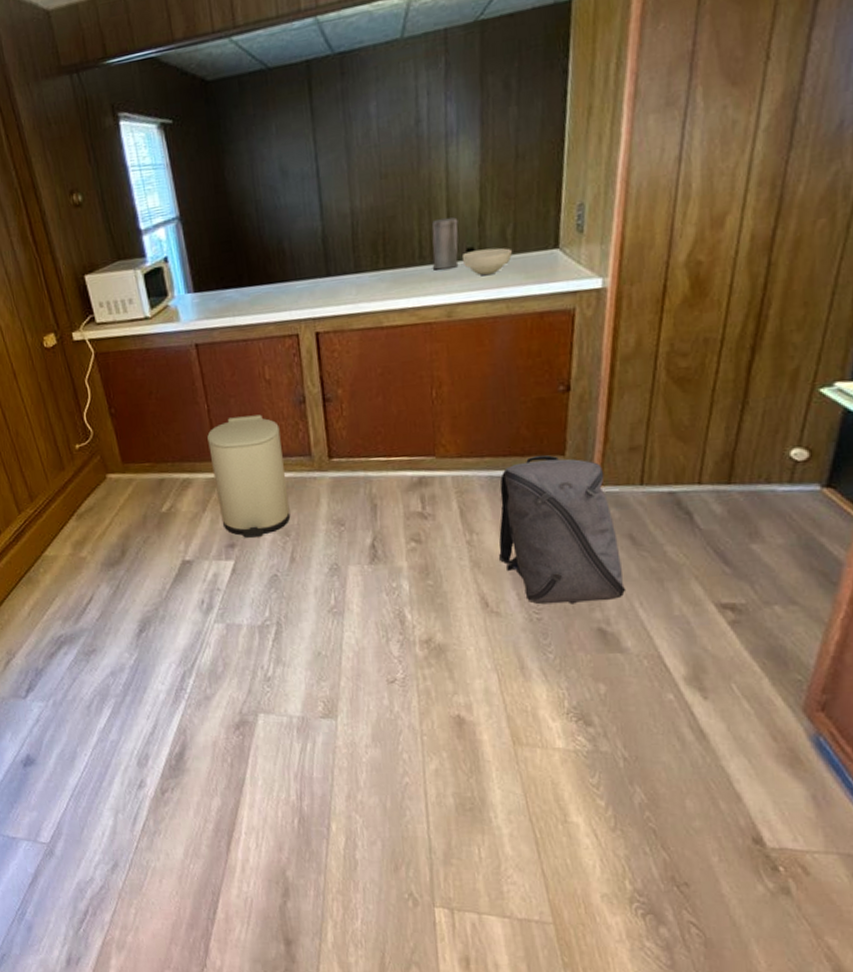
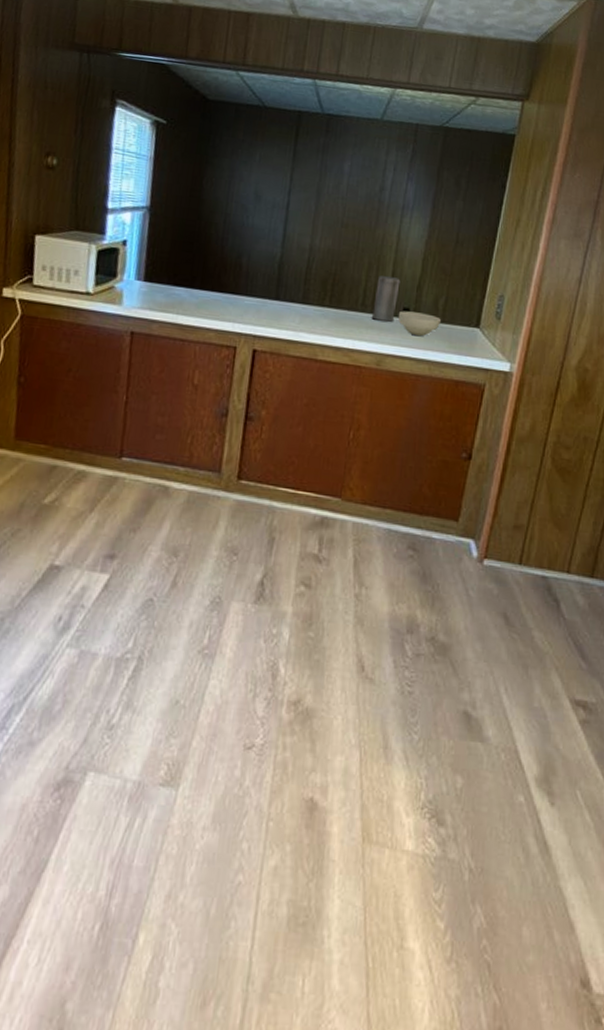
pedal bin: present [207,414,291,538] -> none [108,415,196,552]
backpack: present [498,455,626,605] -> none [382,517,495,682]

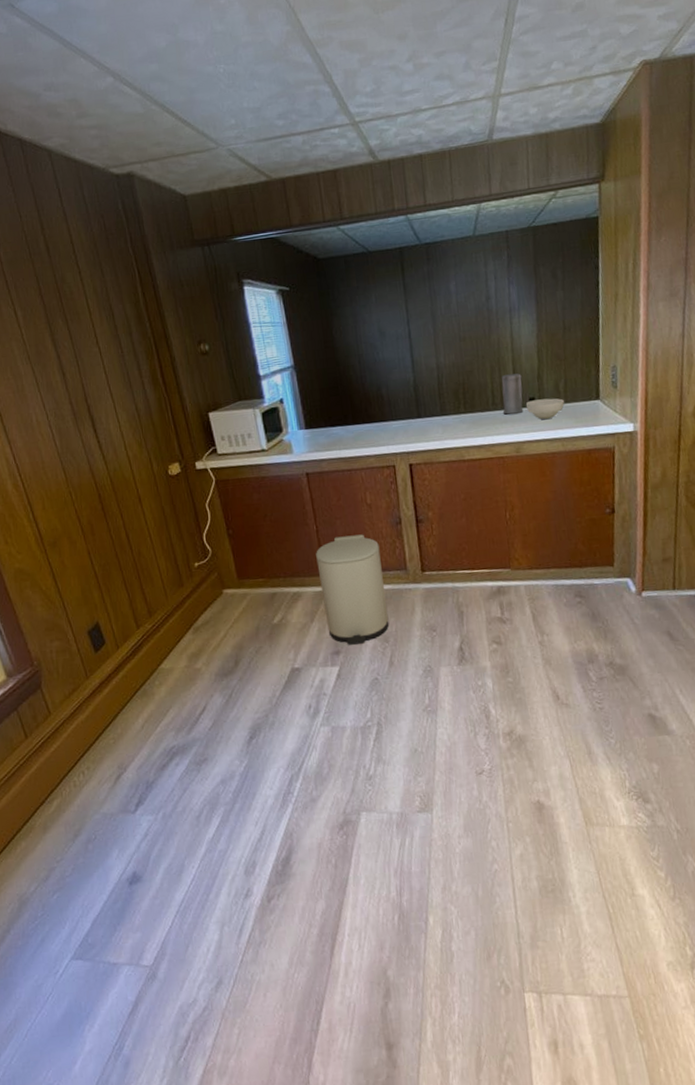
pedal bin: none [108,415,196,552] -> present [316,534,389,645]

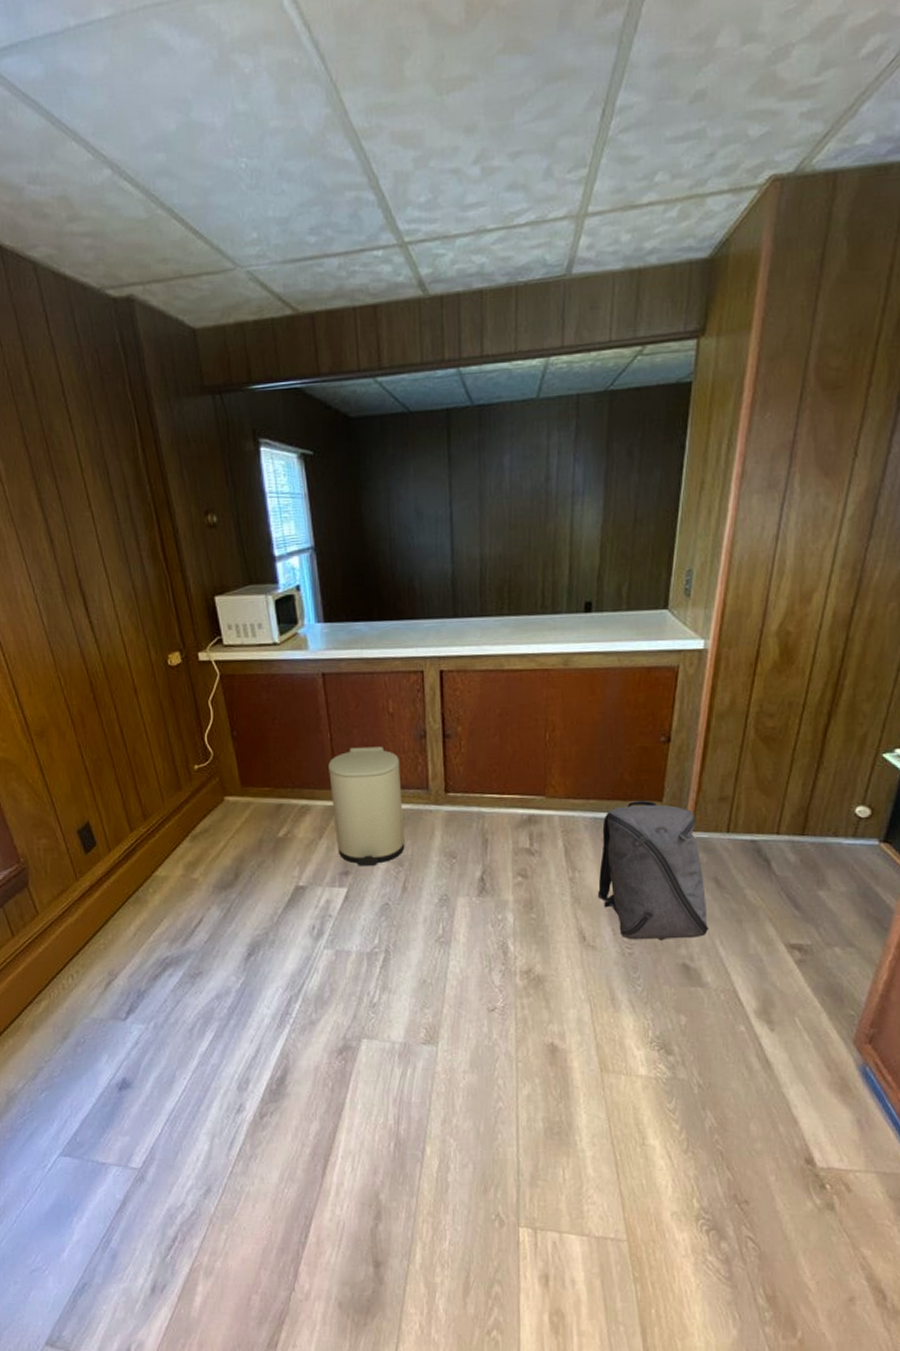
canister: present [501,373,524,415] -> none [553,572,579,621]
bowl: present [525,398,565,420] -> none [580,603,627,629]
backpack: none [563,566,669,696] -> present [597,801,709,941]

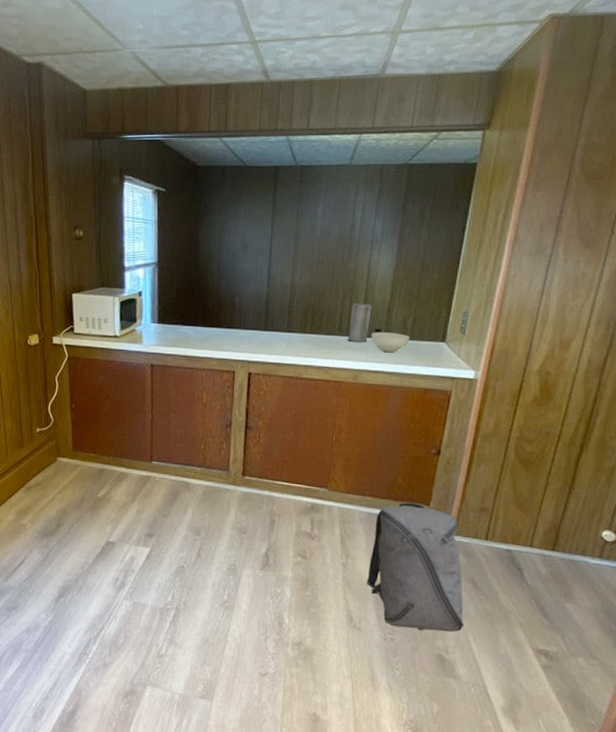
pedal bin: present [328,746,405,866] -> none [146,428,207,532]
canister: none [553,572,579,621] -> present [348,303,372,343]
bowl: none [580,603,627,629] -> present [370,332,411,353]

